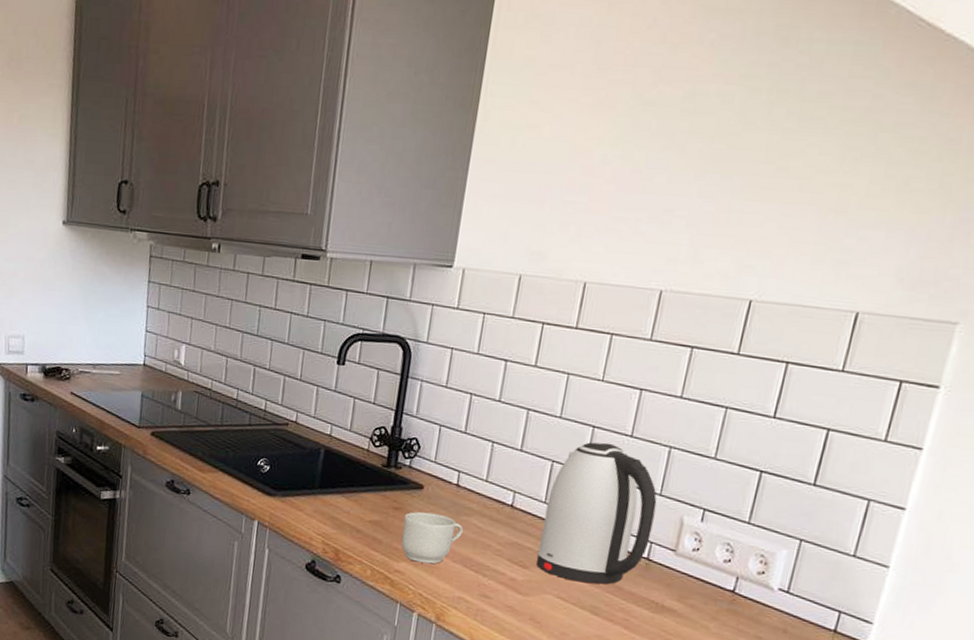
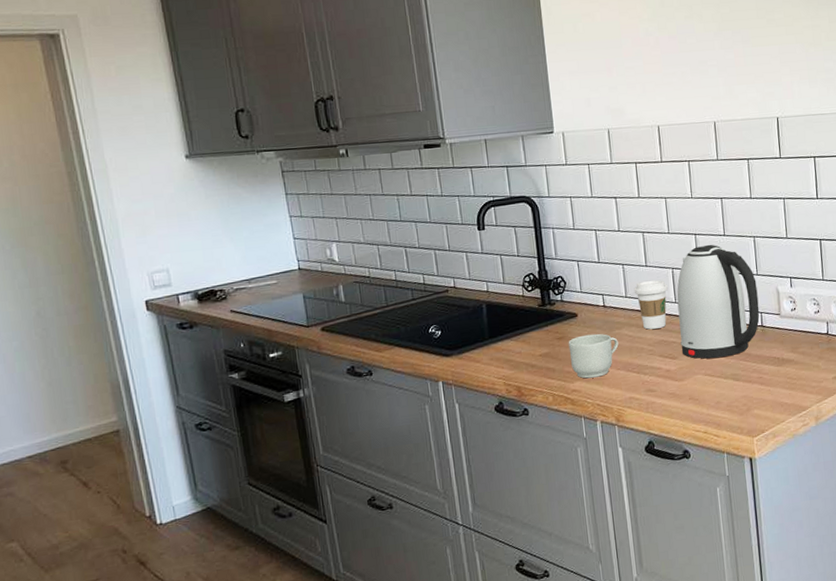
coffee cup: none [497,467,541,528] -> present [633,280,668,330]

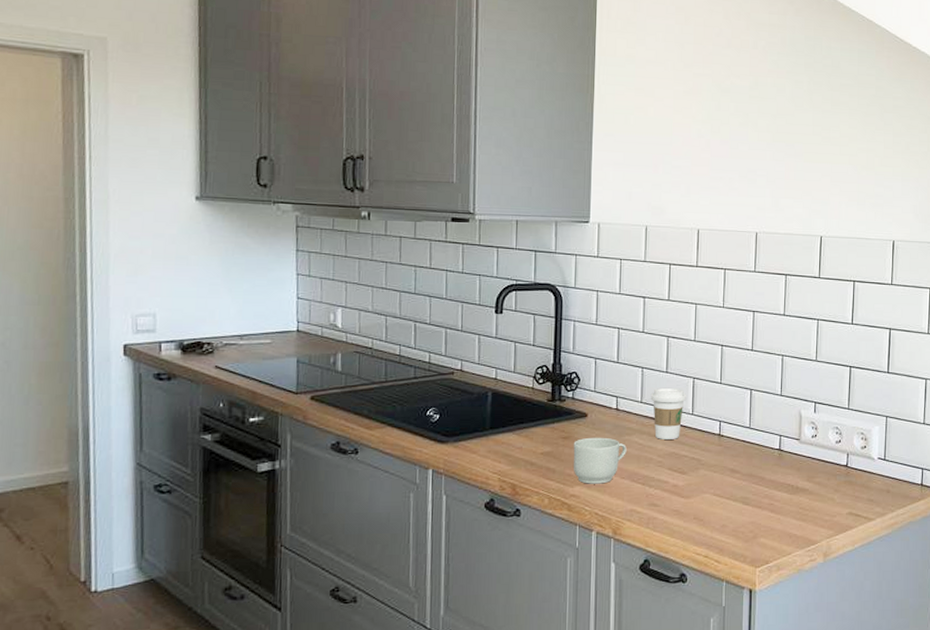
kettle: present [676,244,760,359] -> none [692,357,779,479]

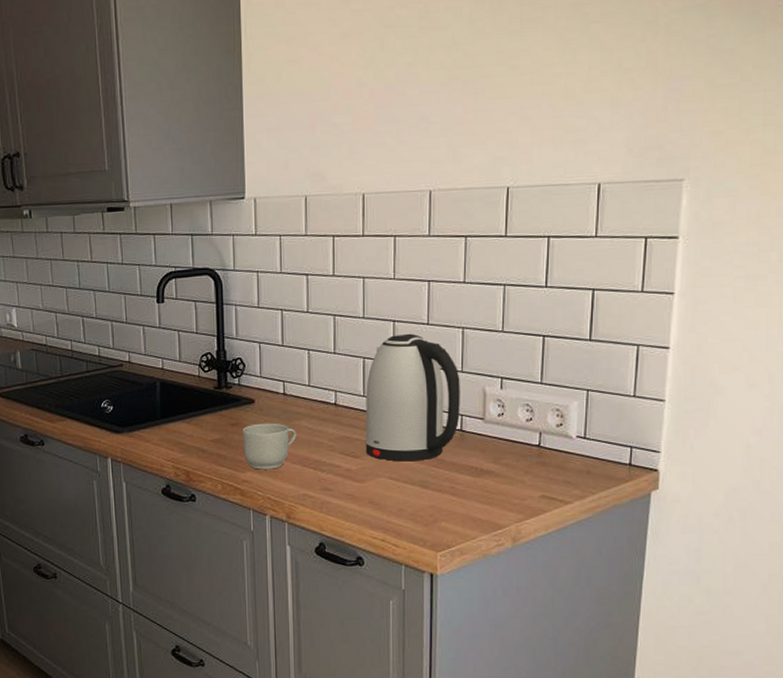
coffee cup: present [650,388,686,439] -> none [318,370,356,423]
kettle: none [692,357,779,479] -> present [365,333,460,462]

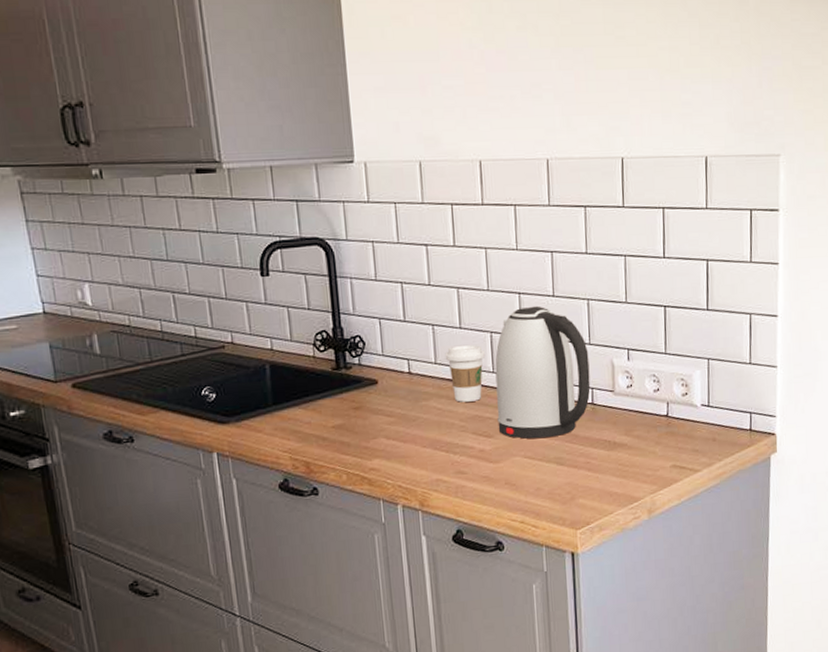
mug: present [242,423,296,470] -> none [366,404,425,456]
coffee cup: none [318,370,356,423] -> present [445,345,485,402]

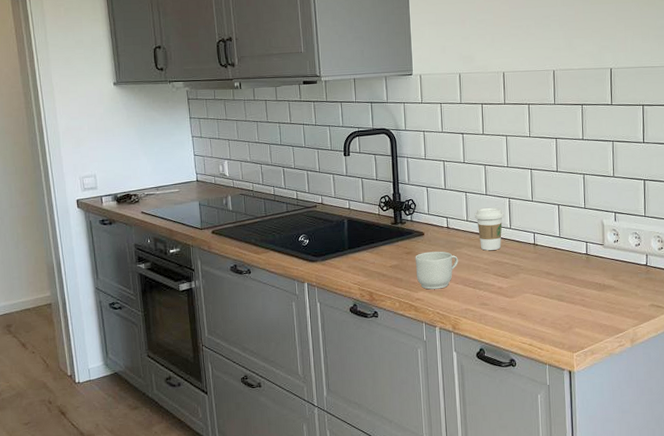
mug: none [366,404,425,456] -> present [415,251,458,290]
kettle: present [495,305,591,439] -> none [511,178,585,280]

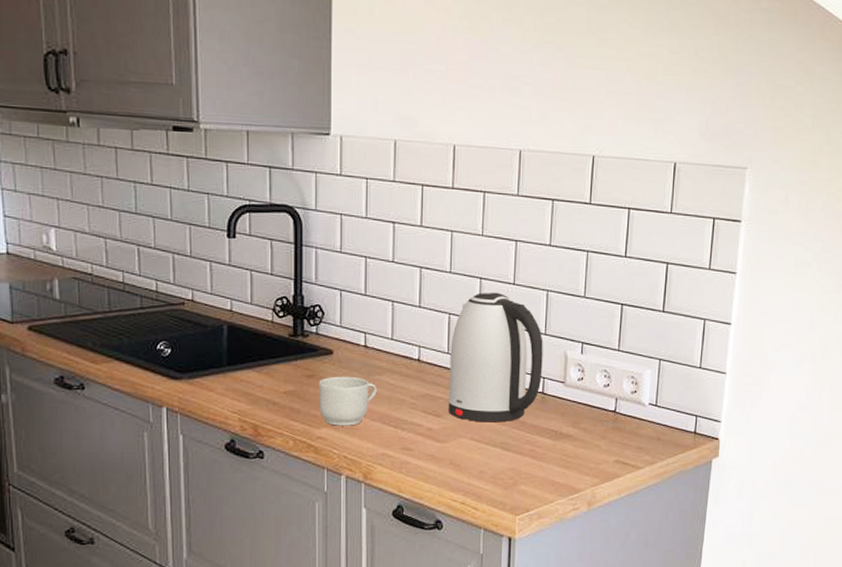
coffee cup: present [474,208,504,251] -> none [402,324,441,380]
kettle: none [511,178,585,280] -> present [448,292,543,423]

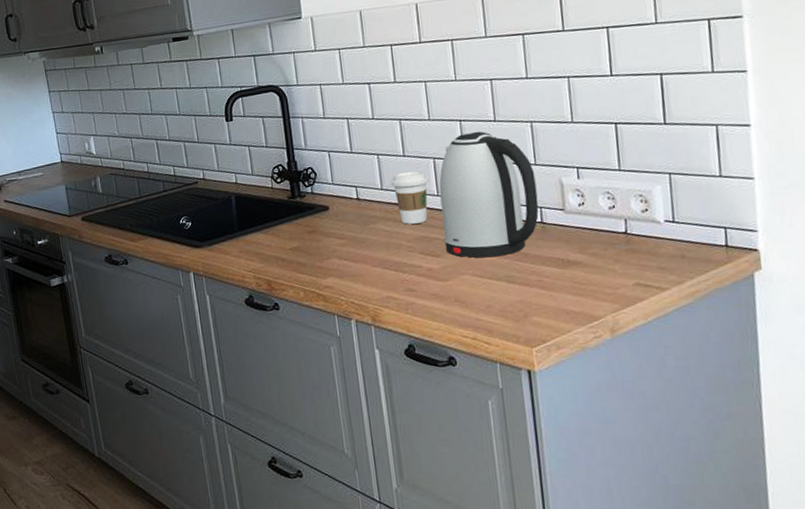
mug: present [319,376,377,426] -> none [319,228,374,275]
coffee cup: none [402,324,441,380] -> present [390,171,429,225]

